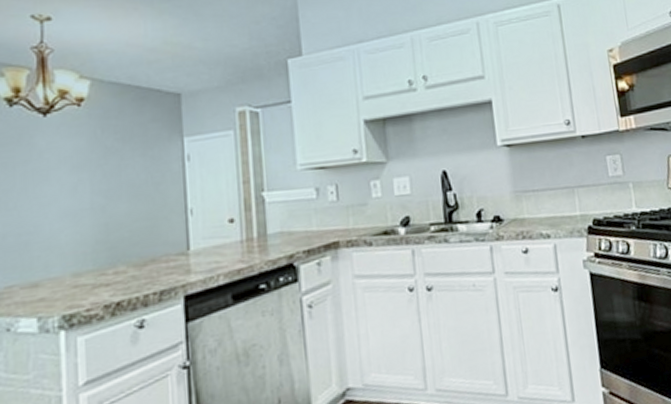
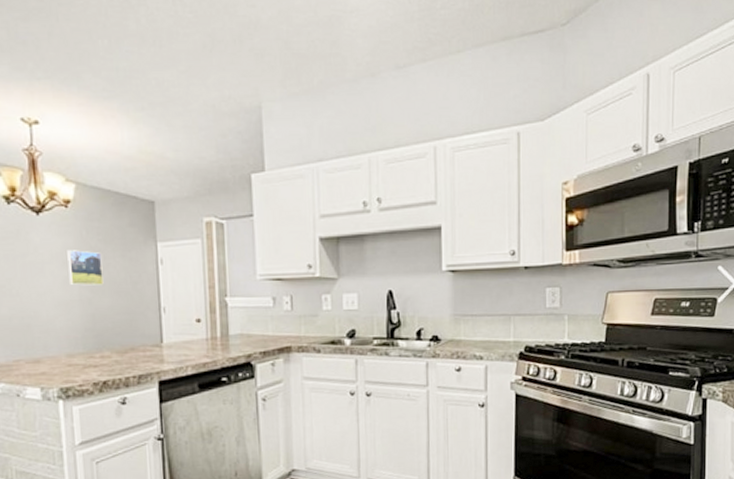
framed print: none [78,152,120,192] -> present [67,250,104,286]

